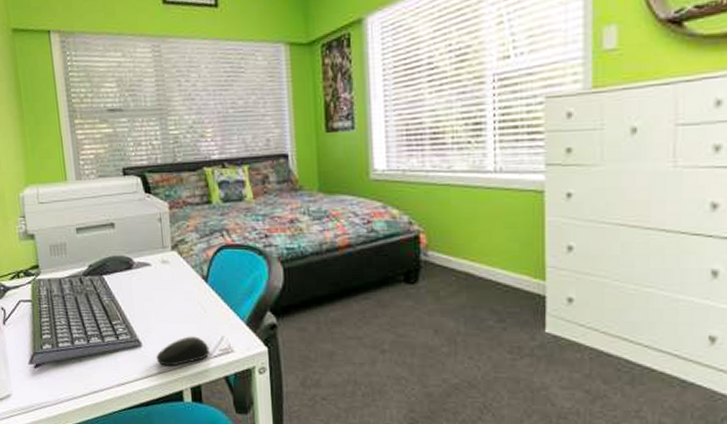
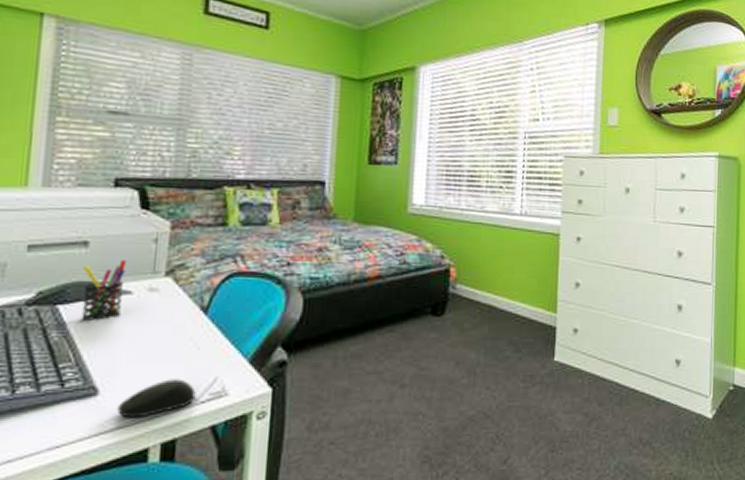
pen holder: none [114,238,147,289] -> present [81,260,127,322]

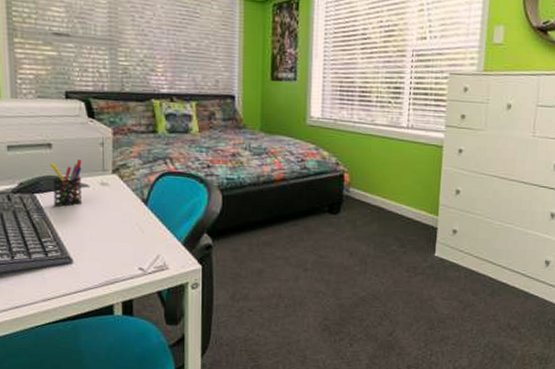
computer mouse: present [117,379,196,419] -> none [88,254,144,282]

